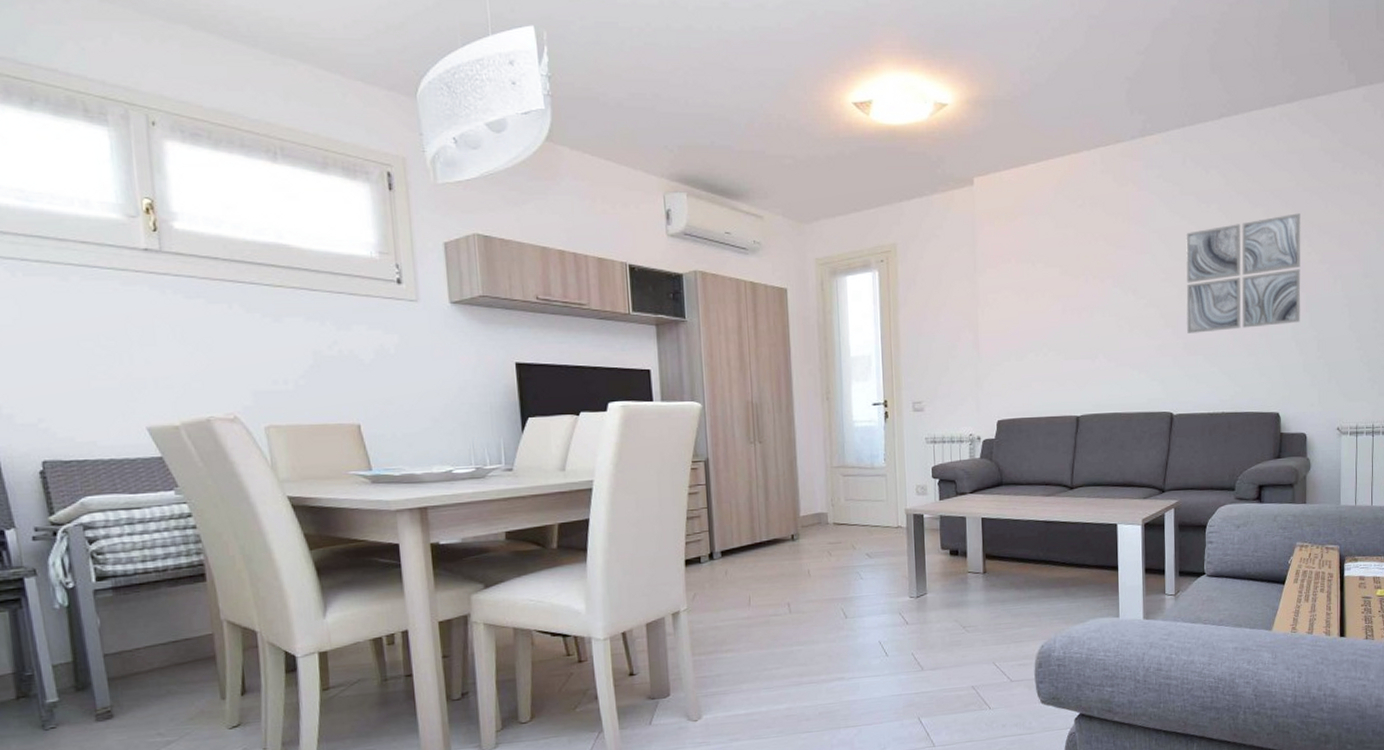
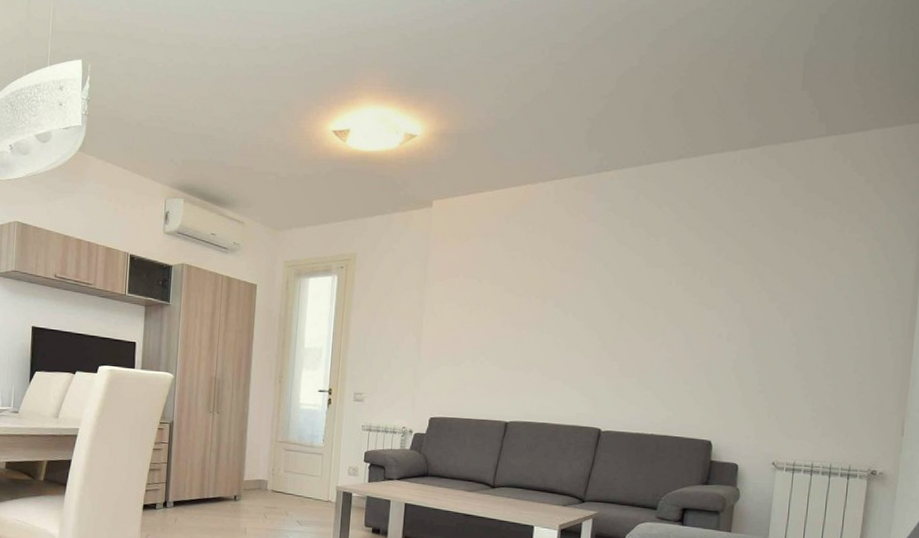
wall art: present [1186,213,1301,333] -> none [624,252,754,357]

